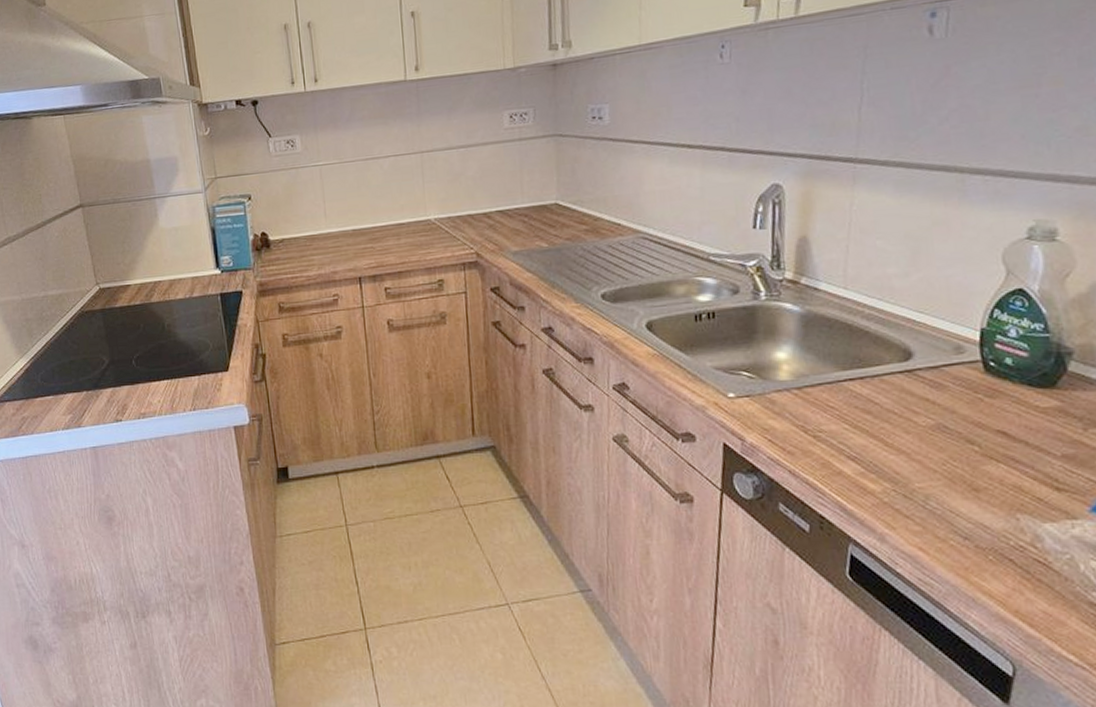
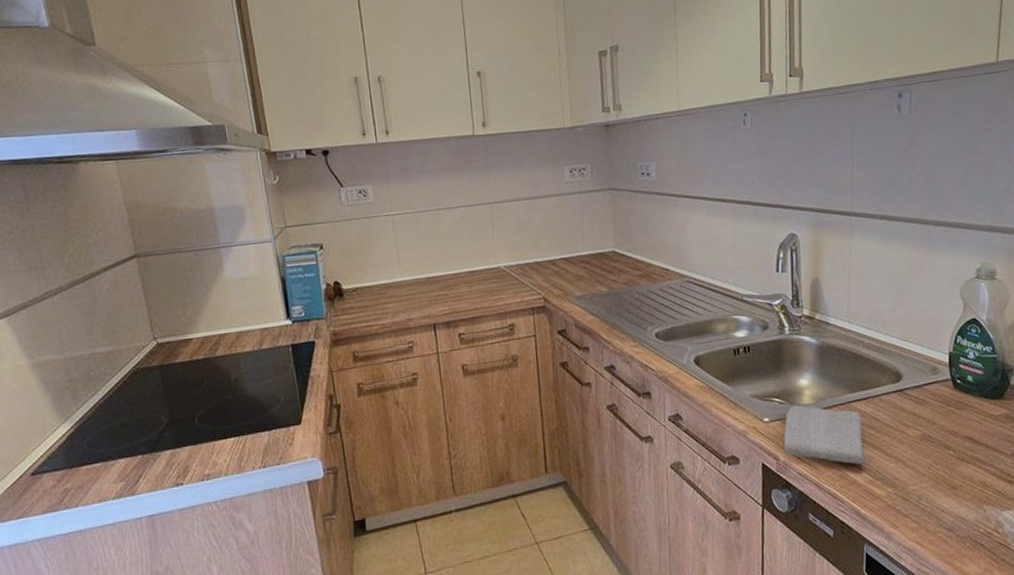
washcloth: none [750,381,856,453] -> present [783,405,864,465]

